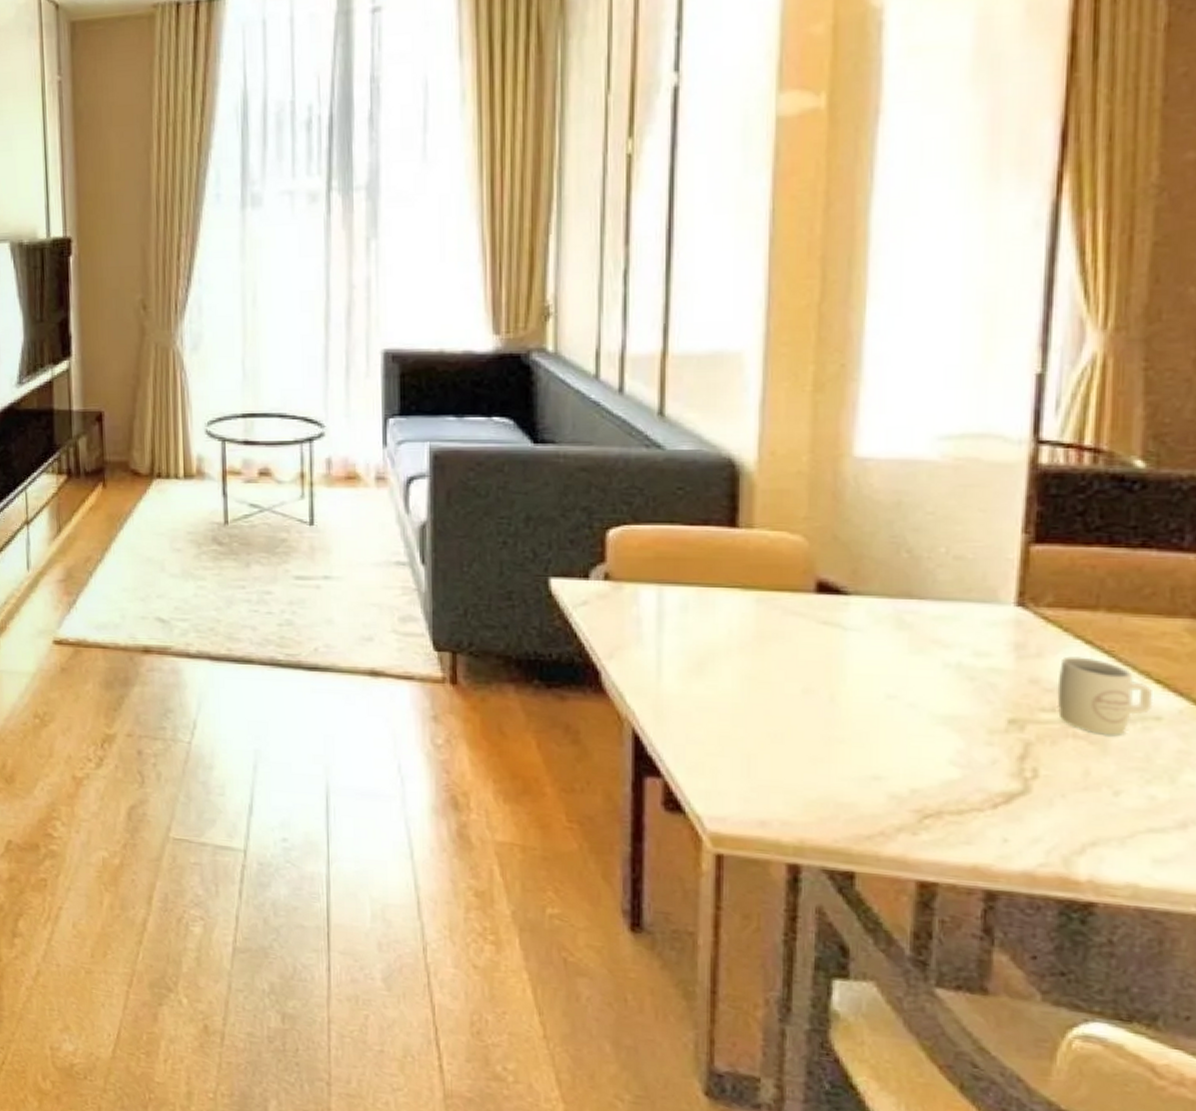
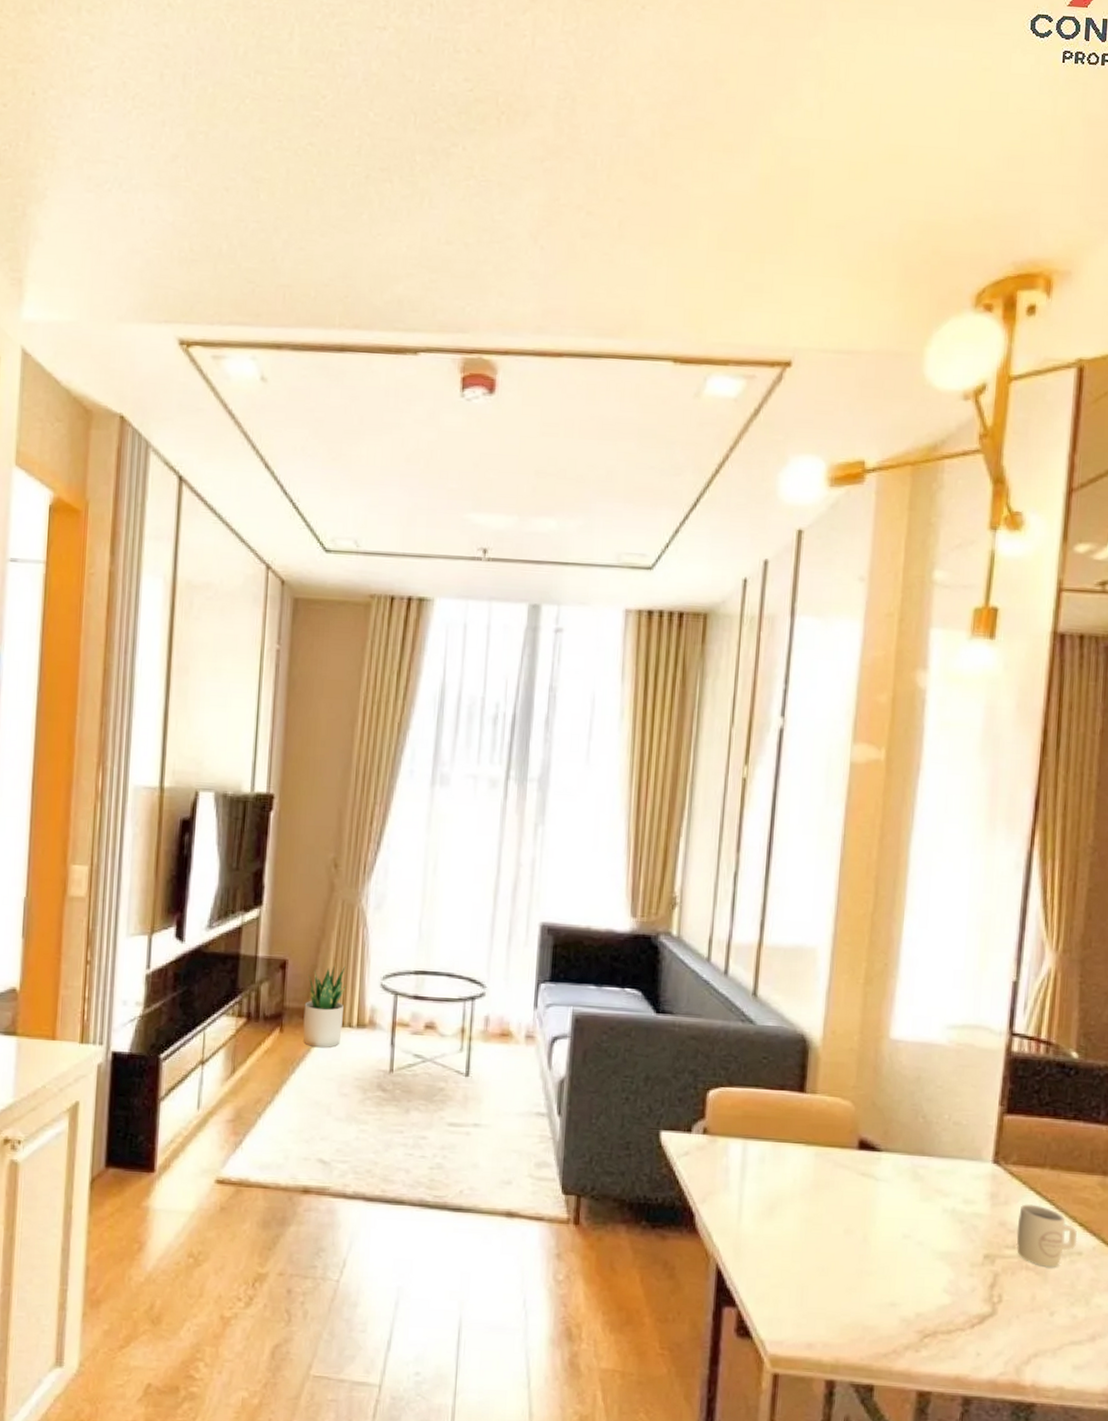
planter: none [126,414,169,502] -> present [303,966,347,1048]

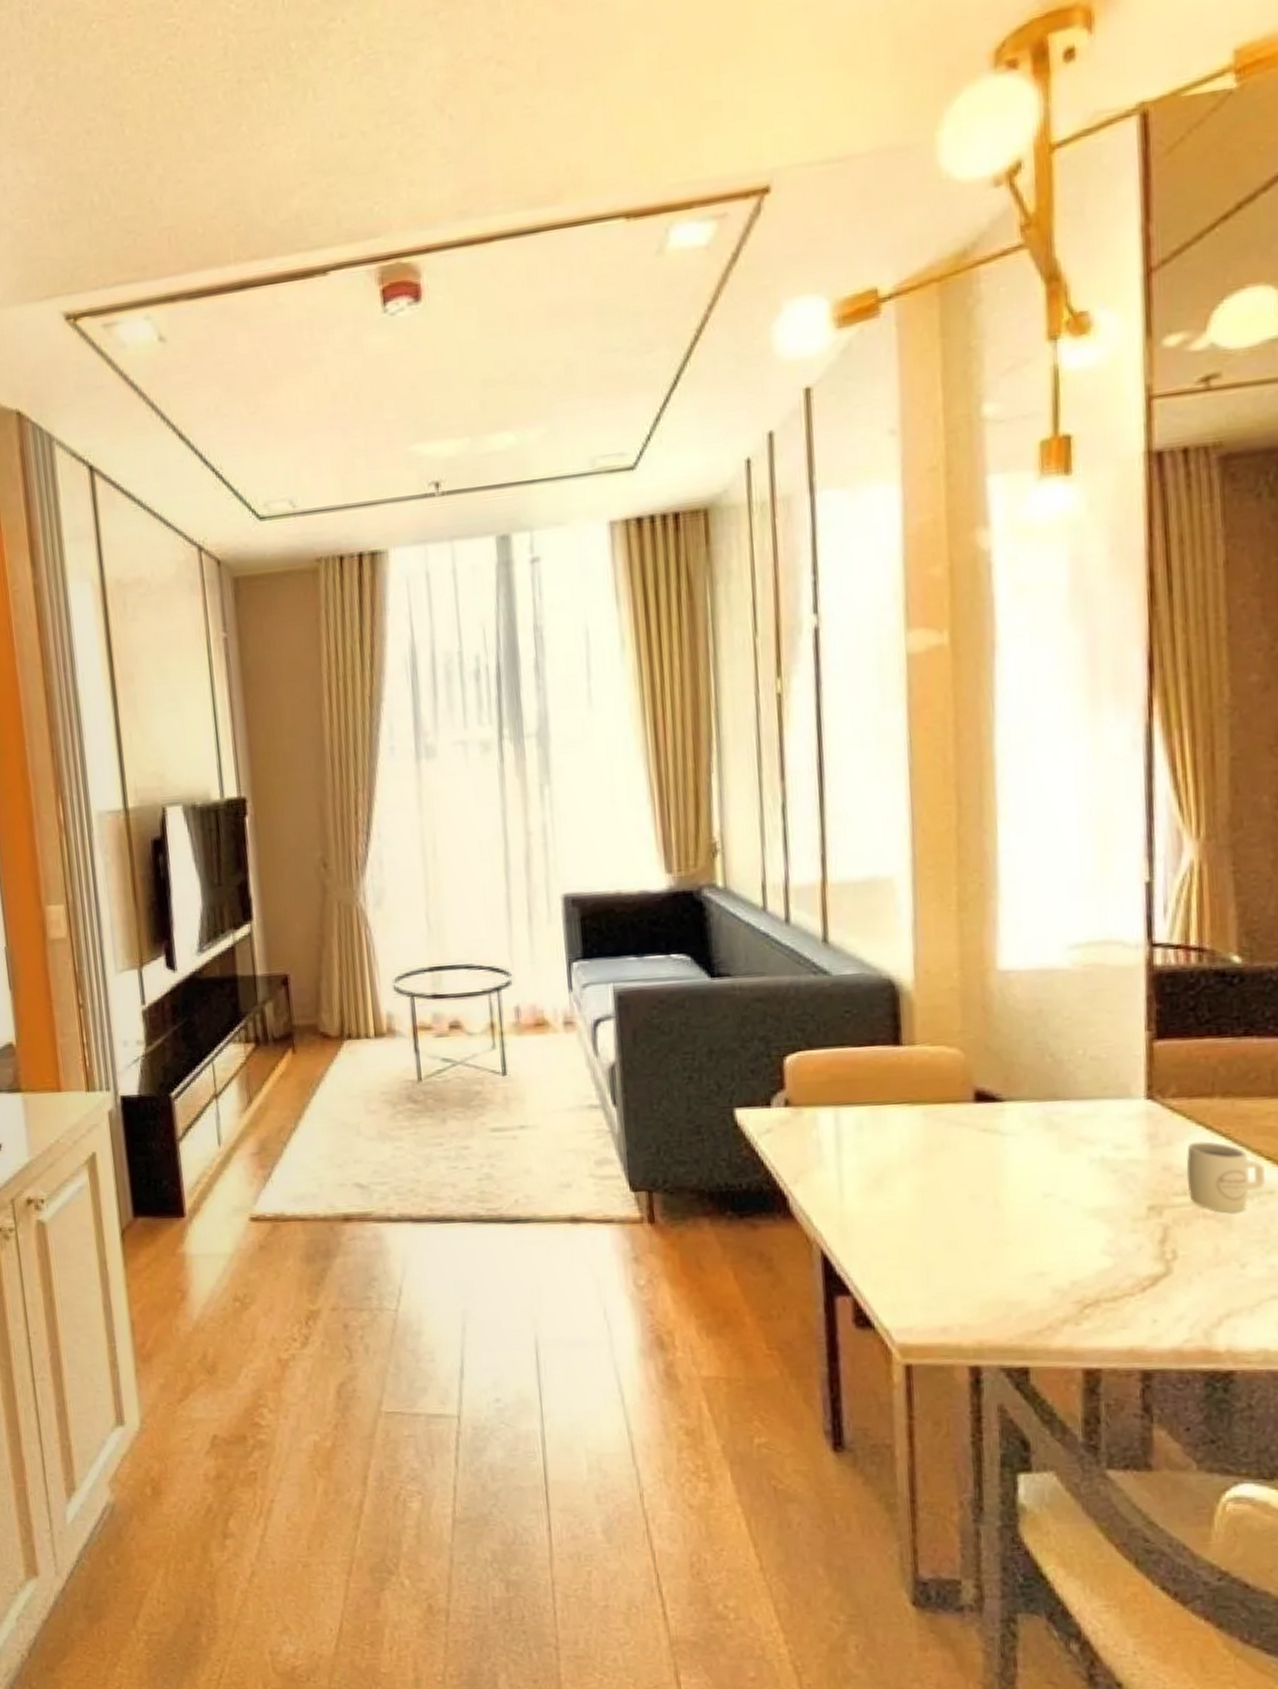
planter: present [303,966,347,1048] -> none [314,973,359,1065]

